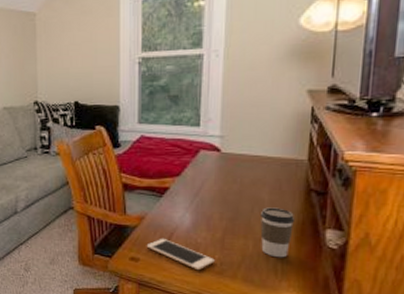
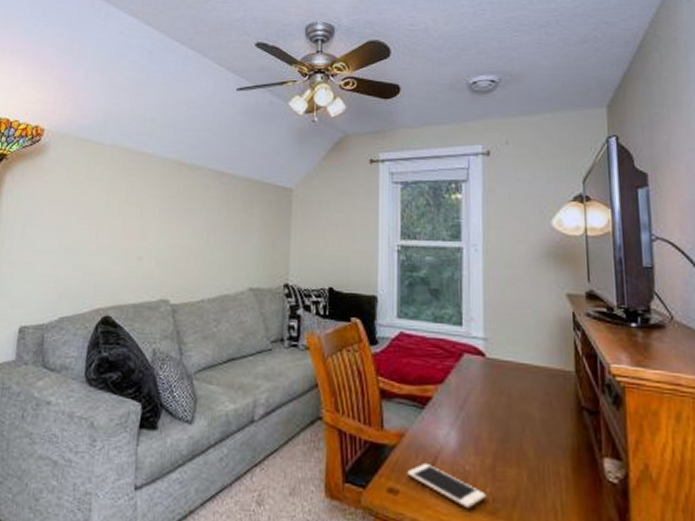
coffee cup: present [259,207,296,258] -> none [531,427,570,494]

